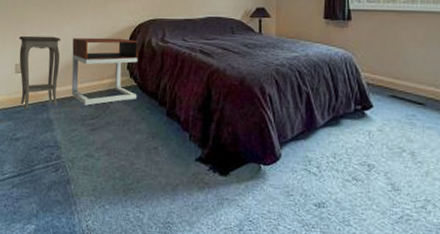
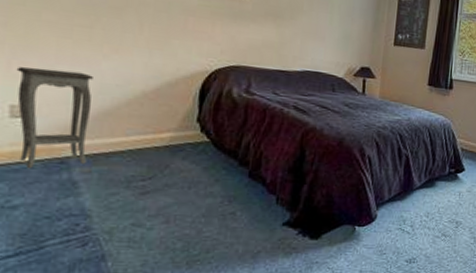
nightstand: present [71,37,139,106] -> none [110,77,215,164]

